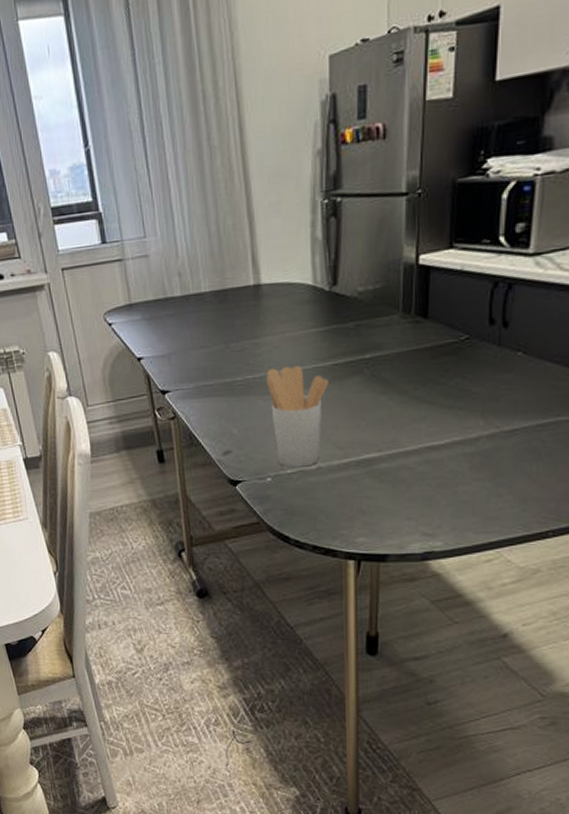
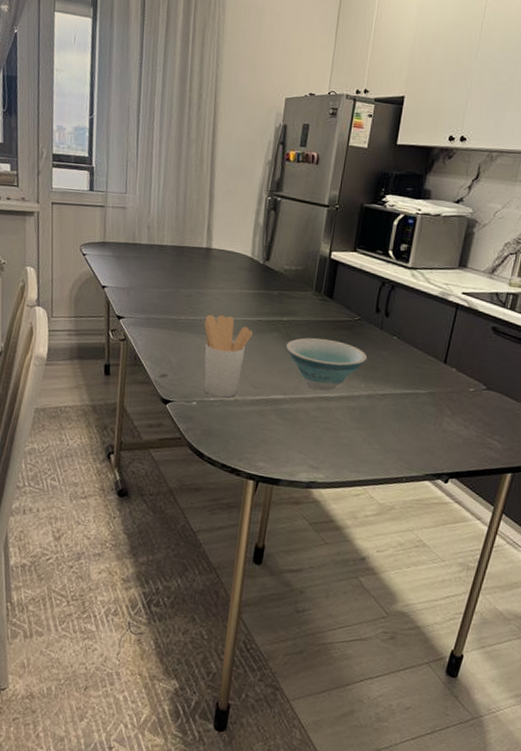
bowl: none [372,372,484,440] -> present [285,337,368,391]

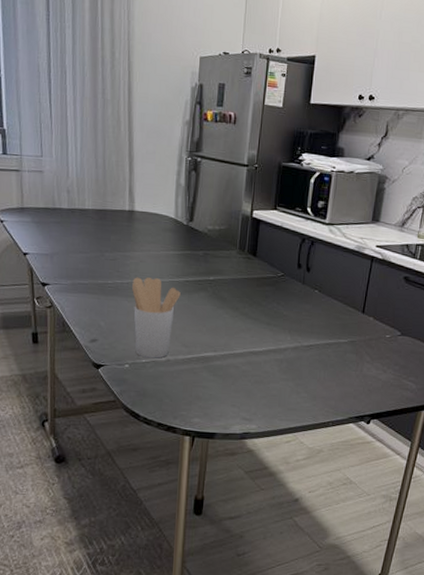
bowl: present [285,337,368,391] -> none [213,295,292,346]

